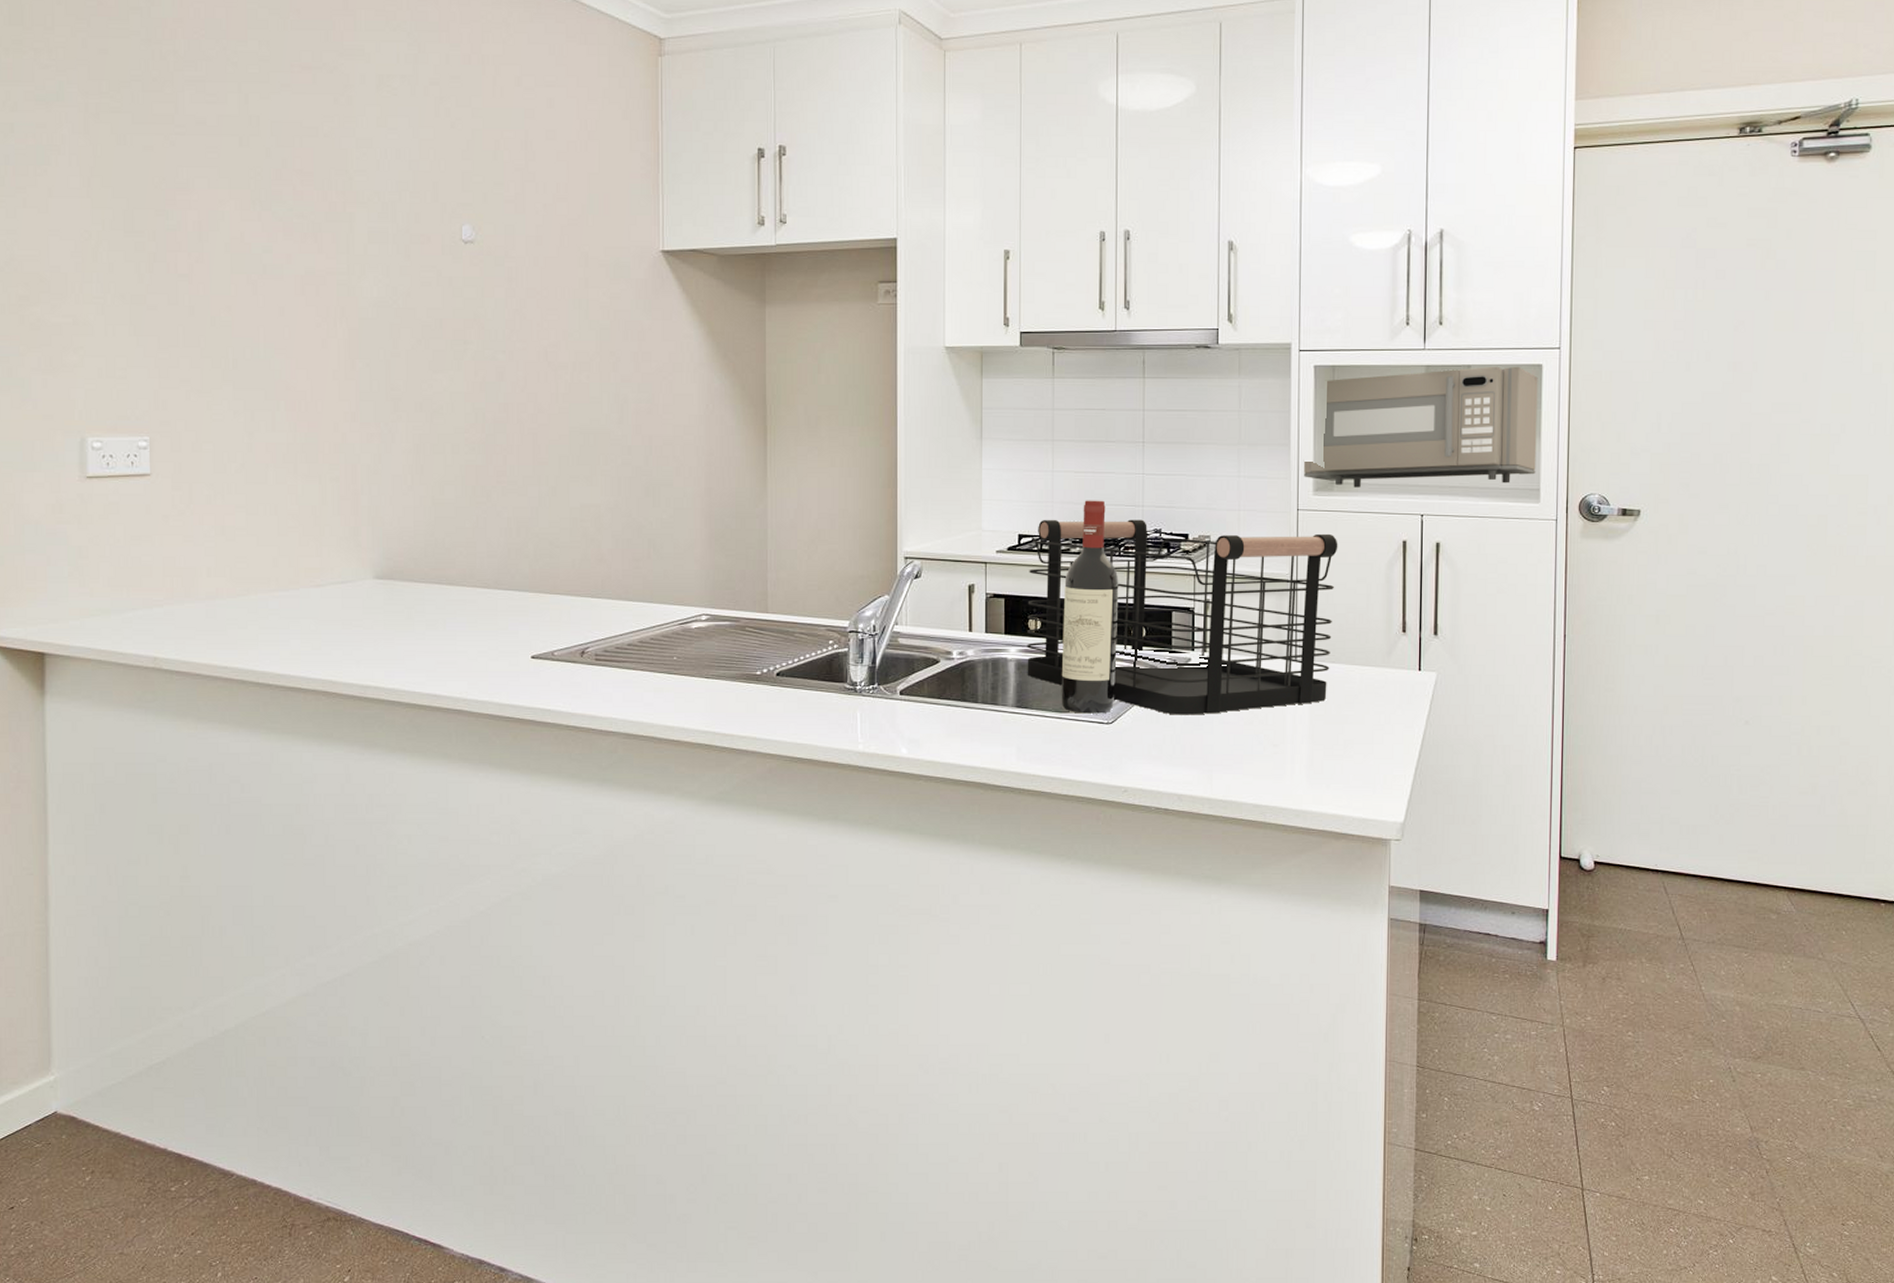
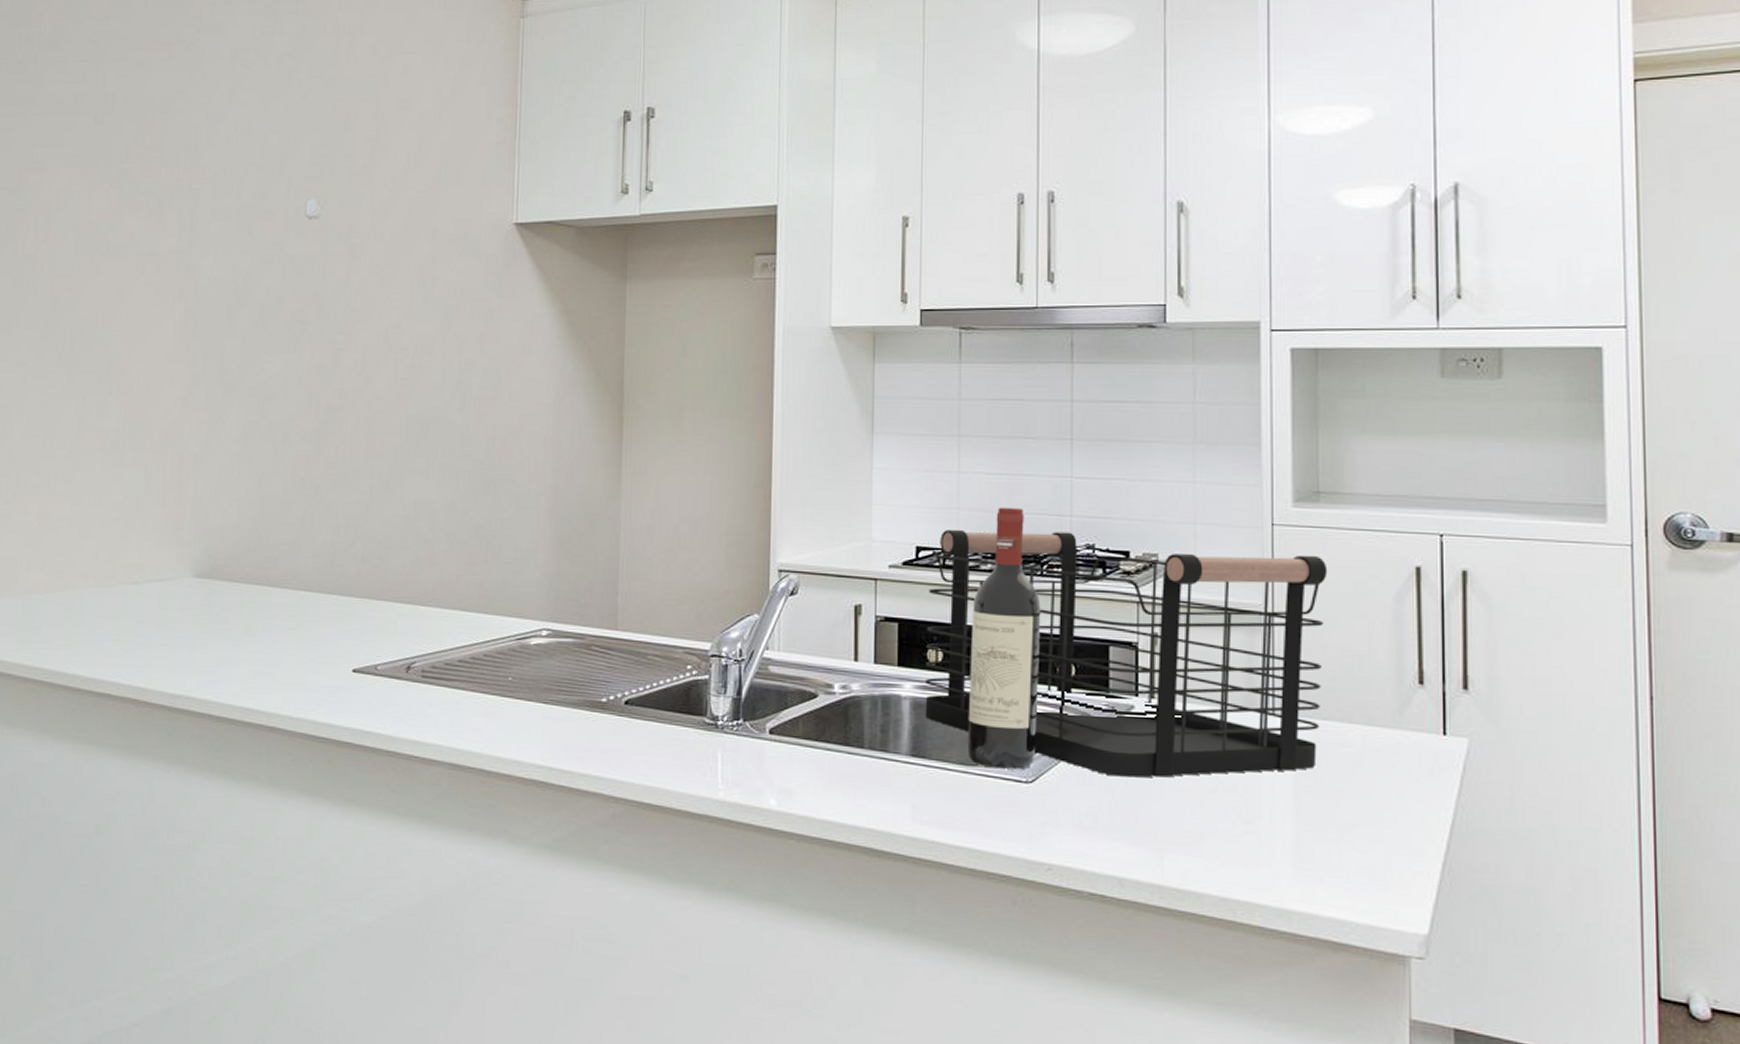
microwave: present [1304,366,1538,488] -> none [1280,349,1599,499]

